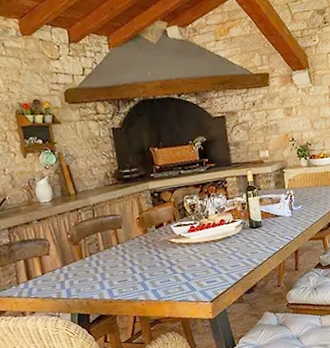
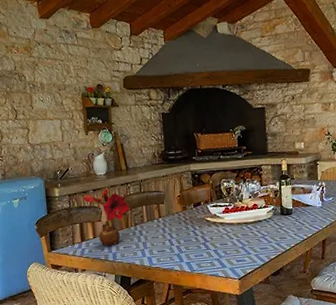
flower: none [25,215,84,283] -> present [82,187,131,246]

